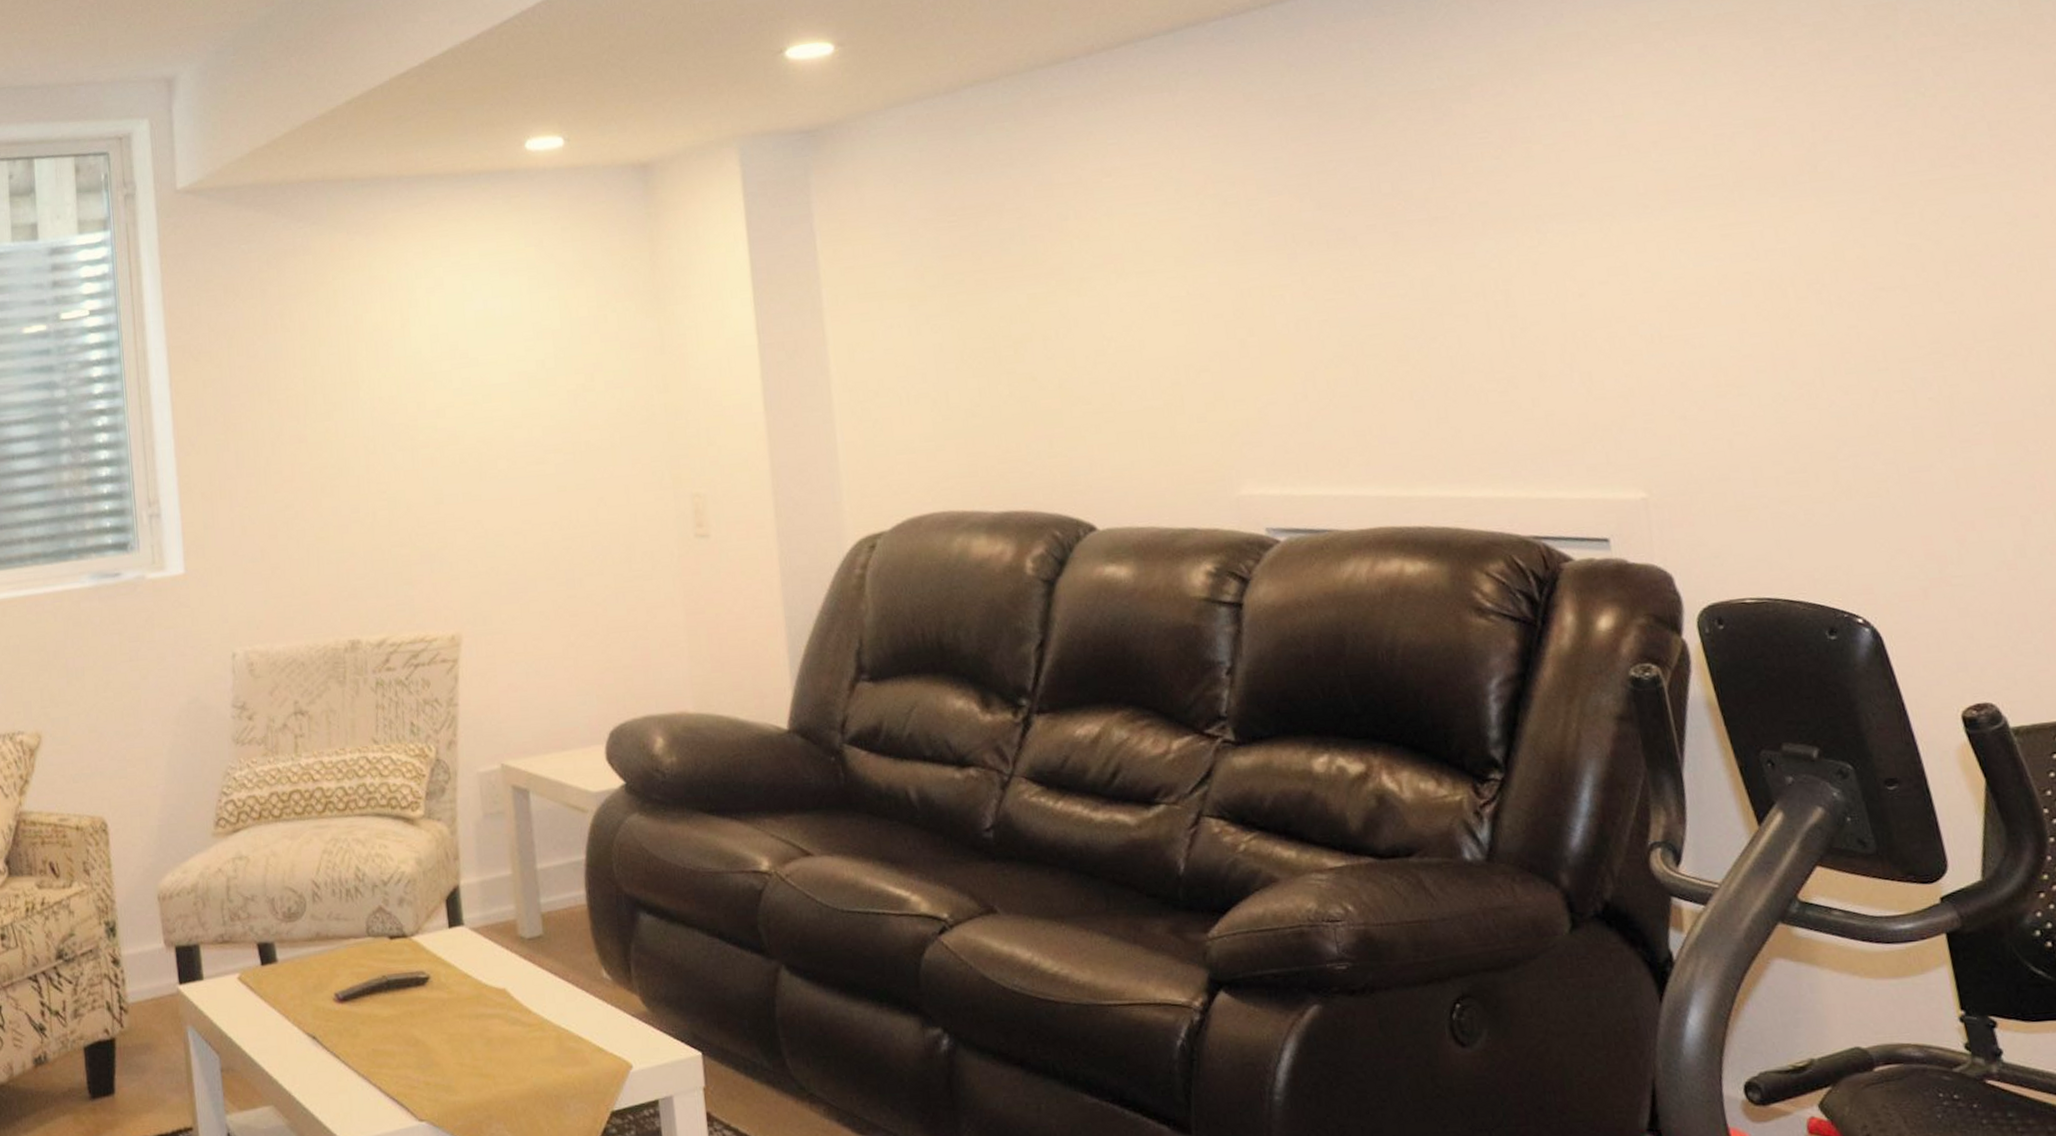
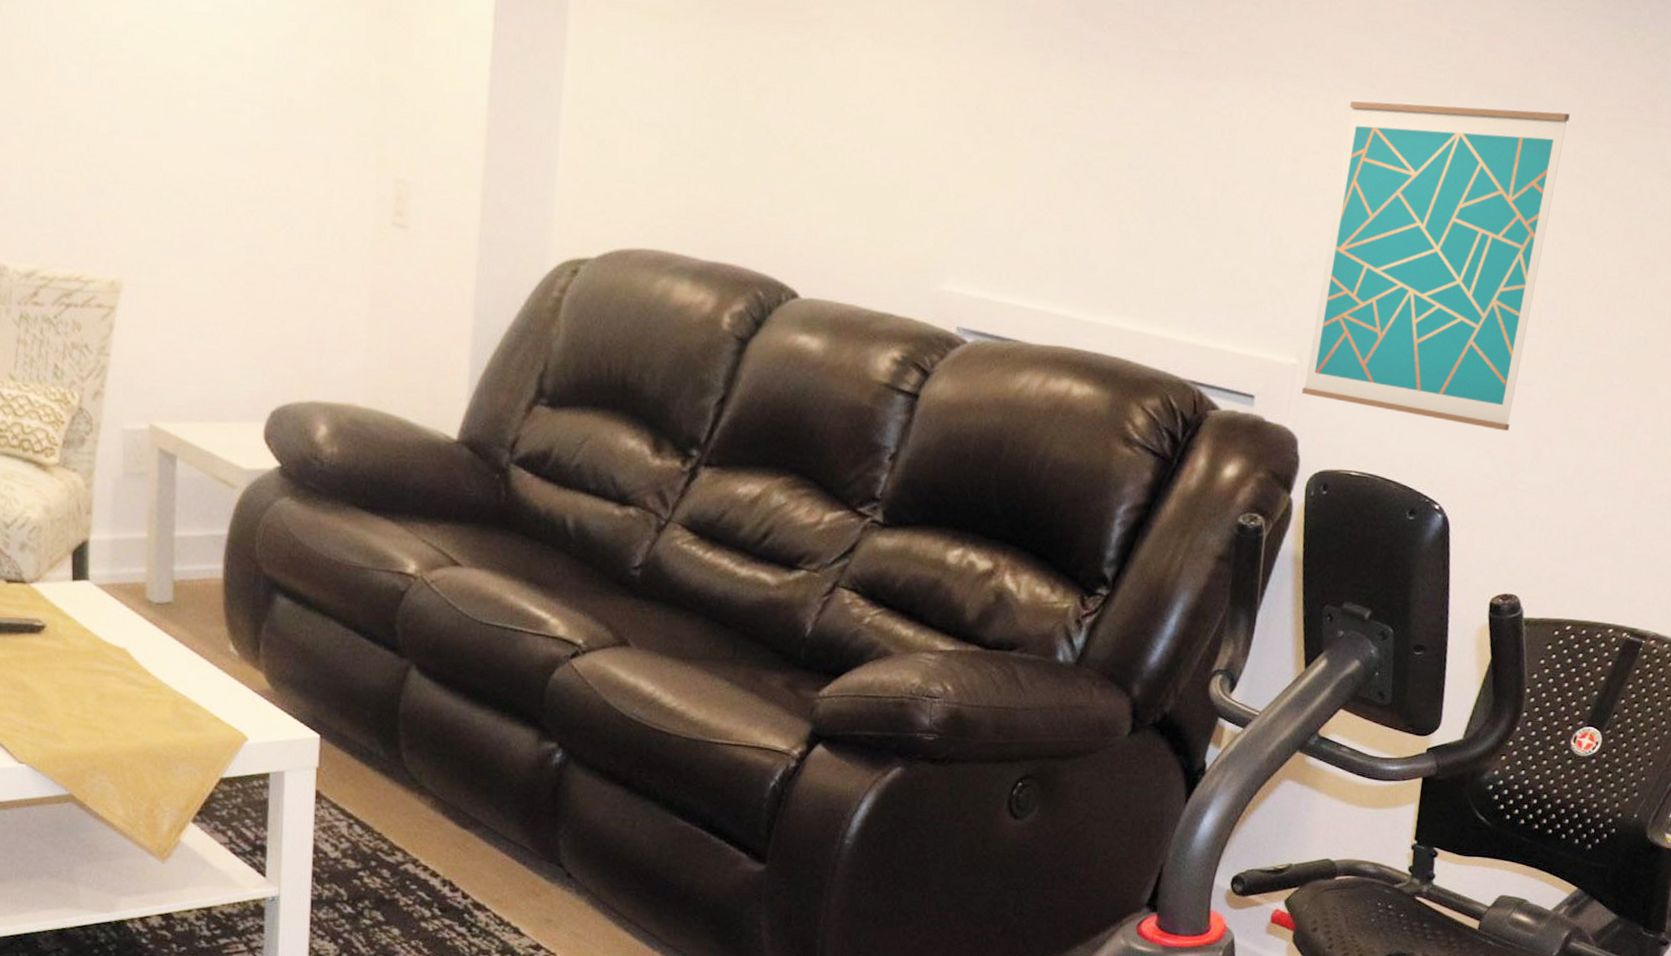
wall art: none [1625,187,1919,528] -> present [1301,101,1570,431]

